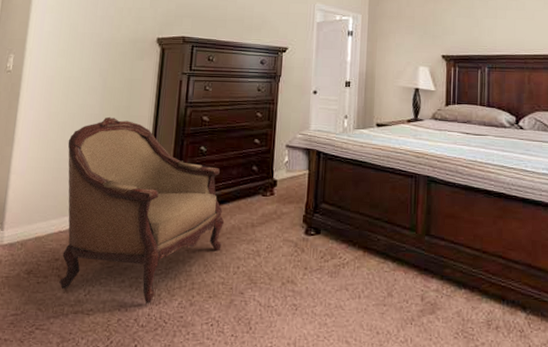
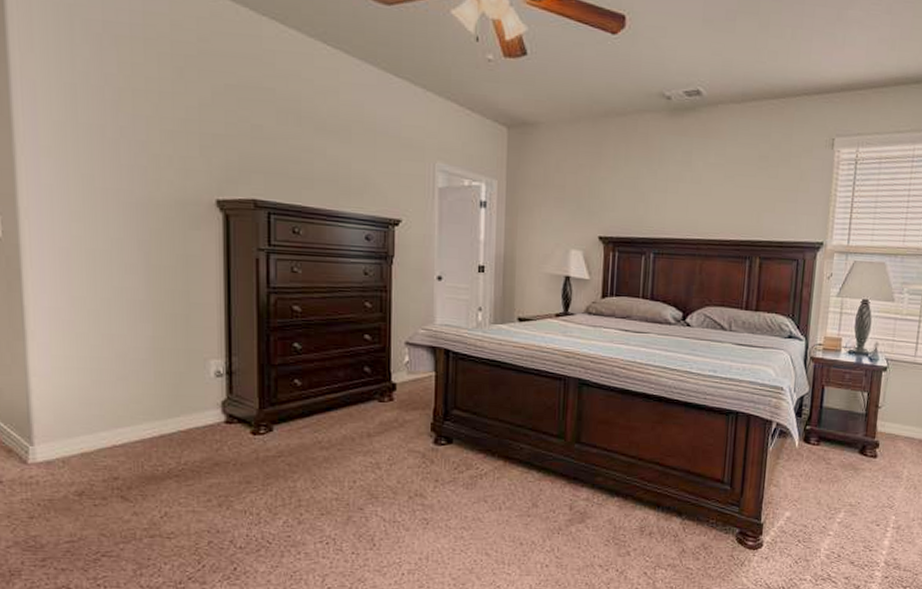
armchair: present [59,116,225,304] -> none [106,303,333,524]

